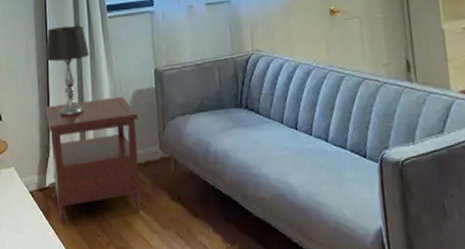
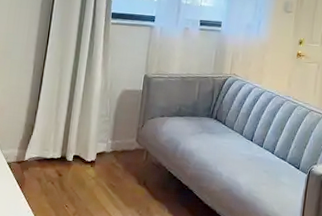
table lamp: present [45,25,90,117] -> none [44,22,88,103]
side table: present [45,96,141,225] -> none [33,90,123,195]

